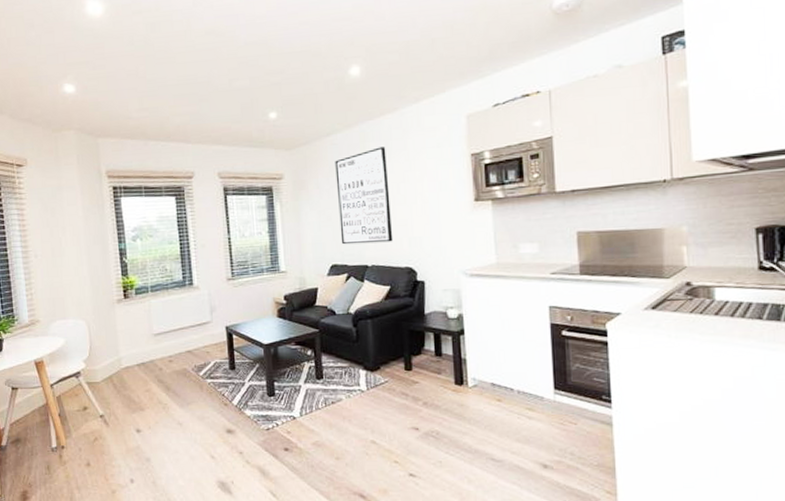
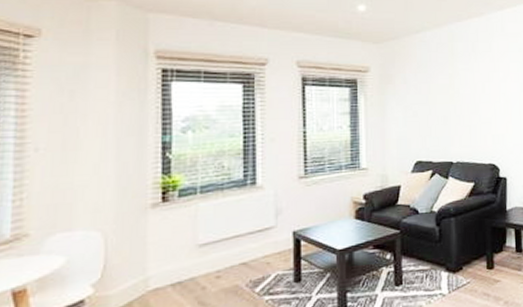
wall art: present [335,147,393,245] -> none [423,47,478,141]

